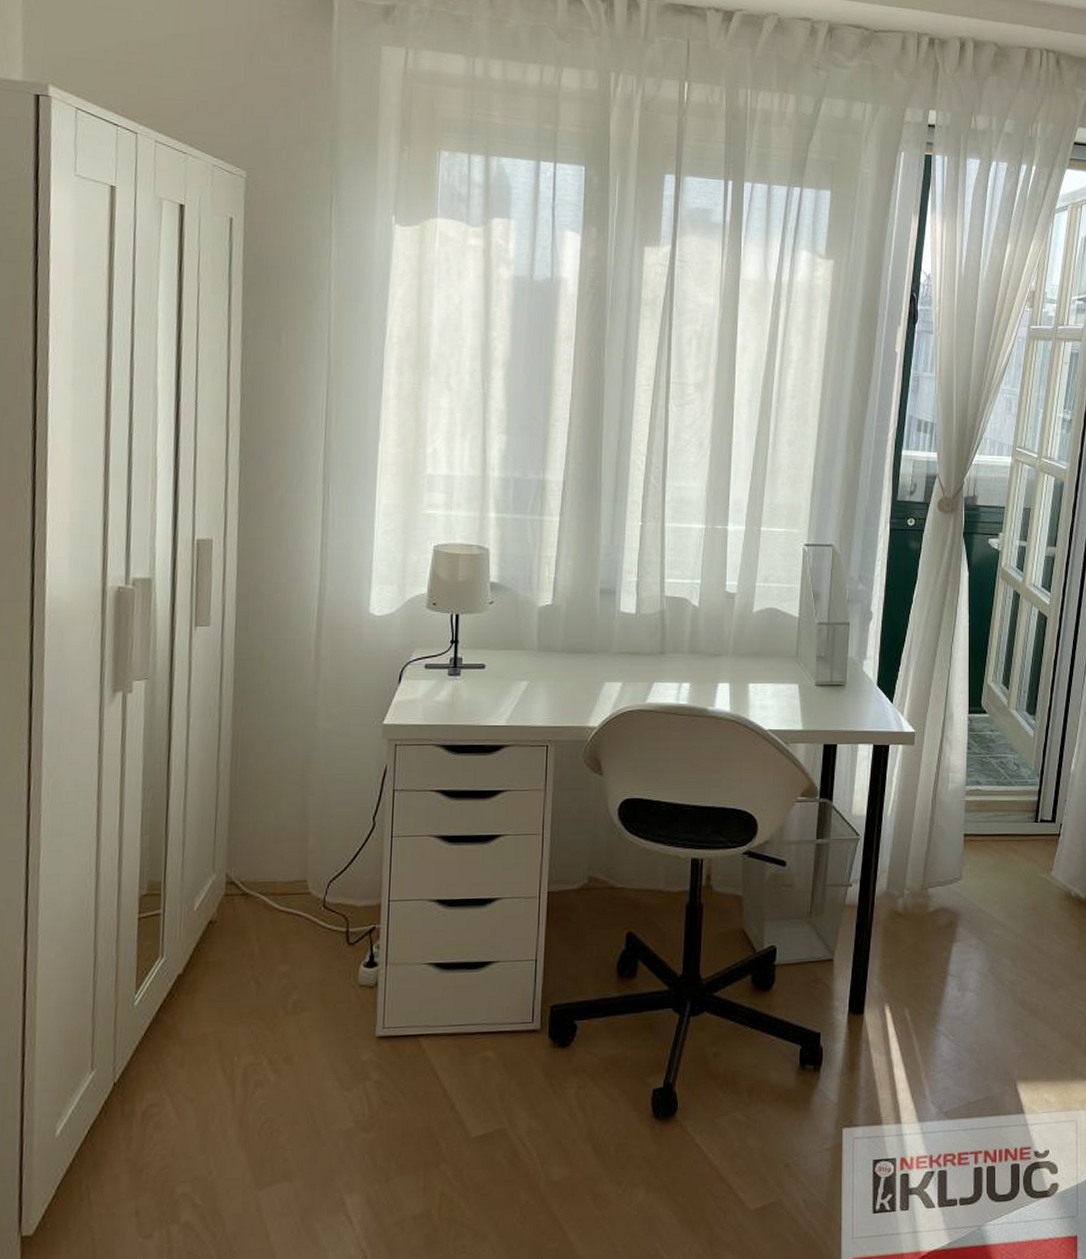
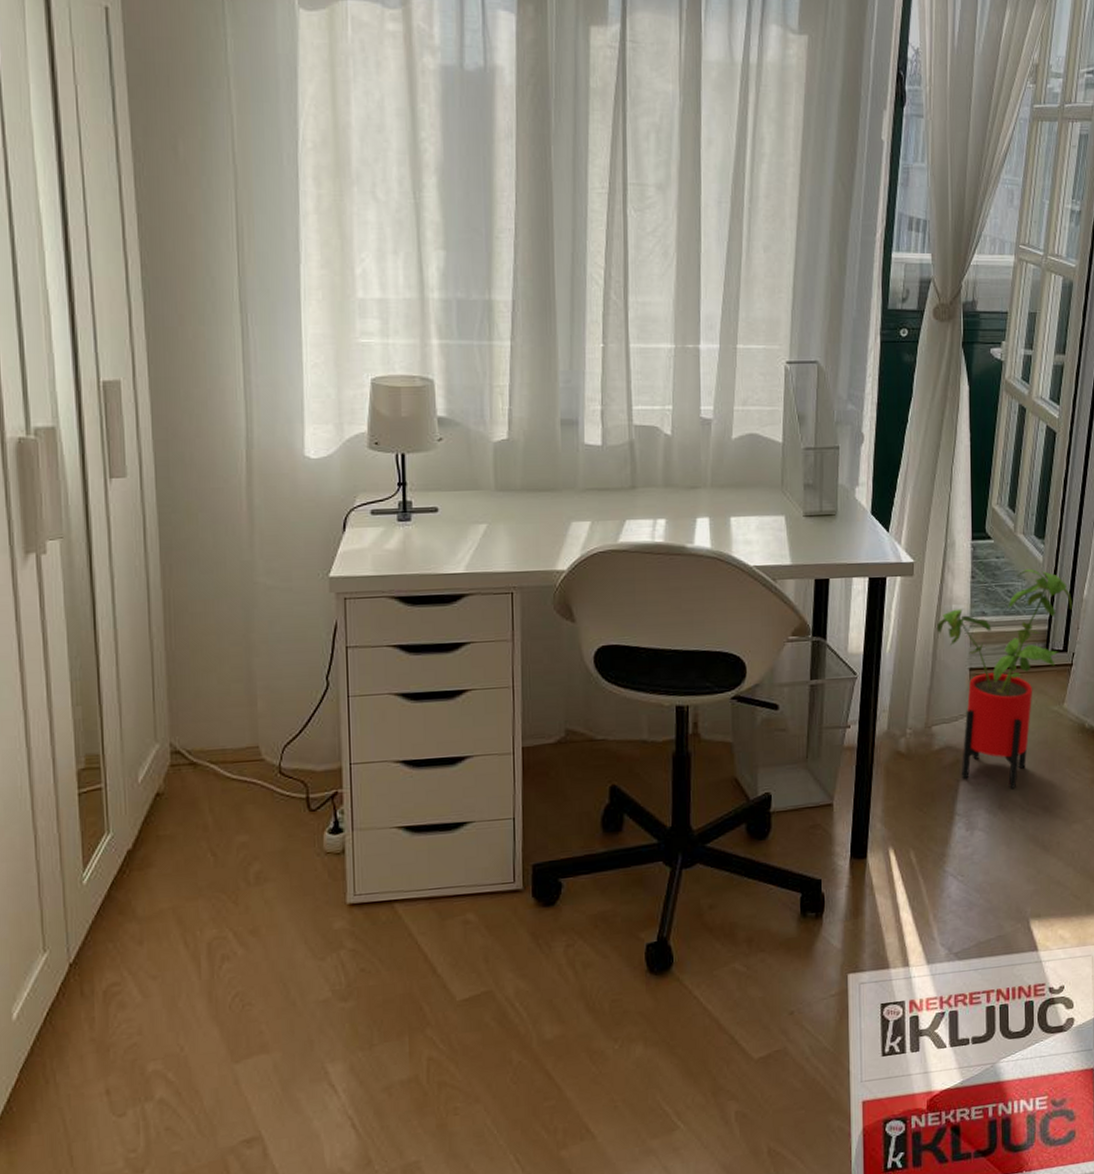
house plant: none [934,742,1060,952] -> present [936,568,1072,788]

